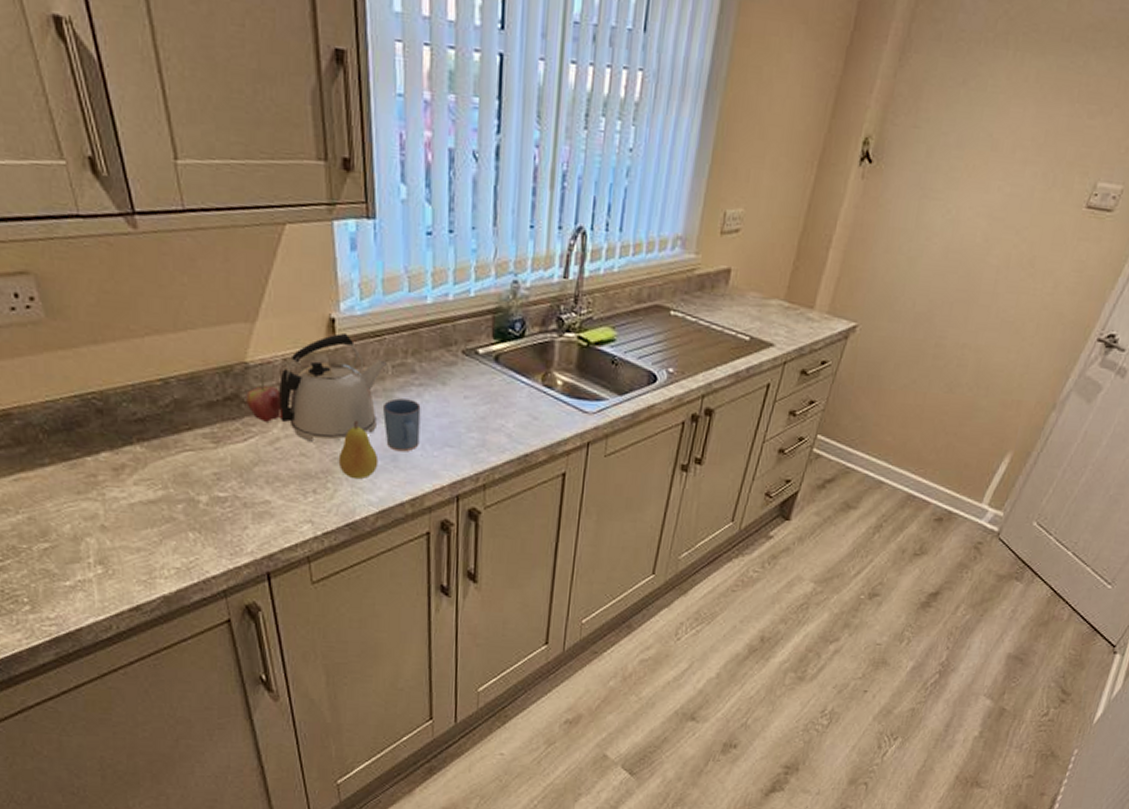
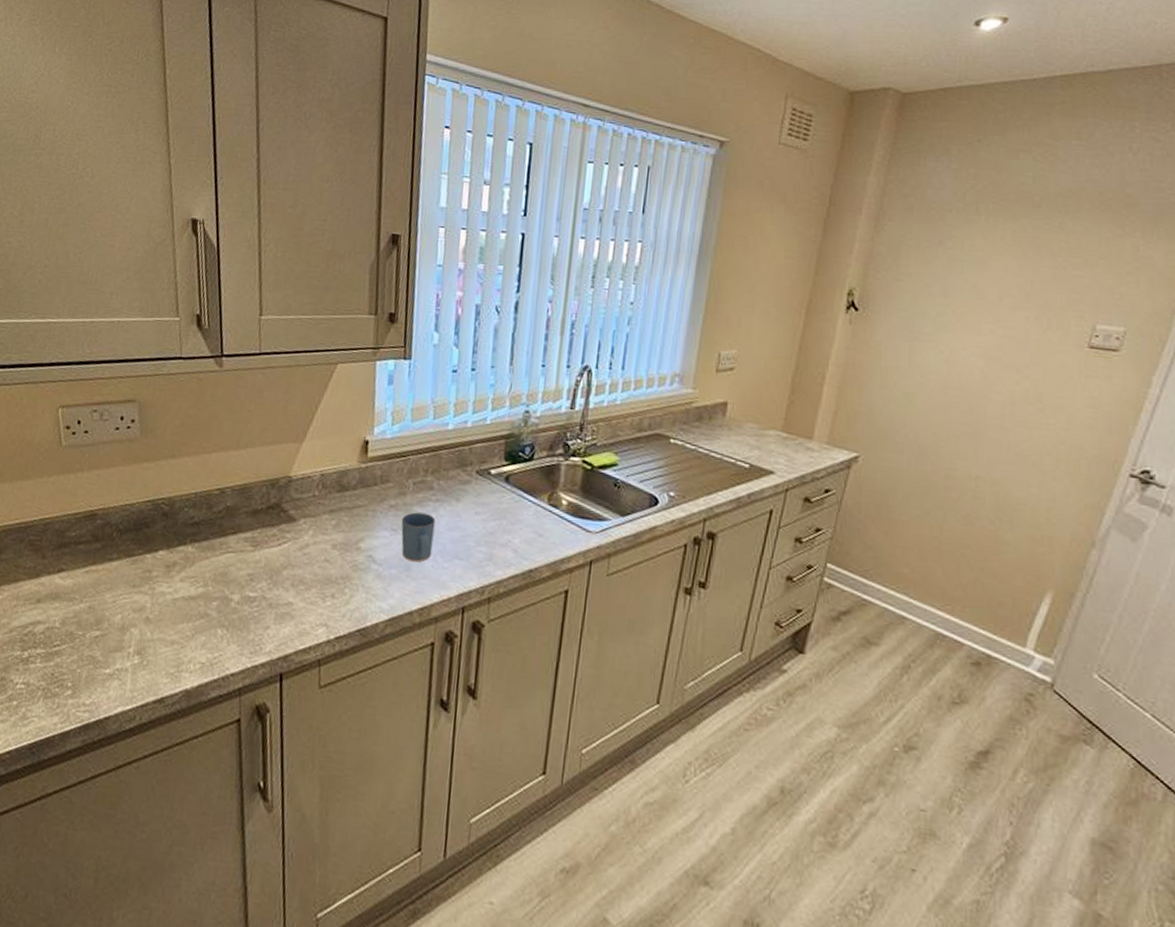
fruit: present [246,372,281,422] -> none [285,485,315,530]
kettle: present [279,332,387,440] -> none [311,453,409,549]
fruit: present [338,420,379,480] -> none [356,531,393,587]

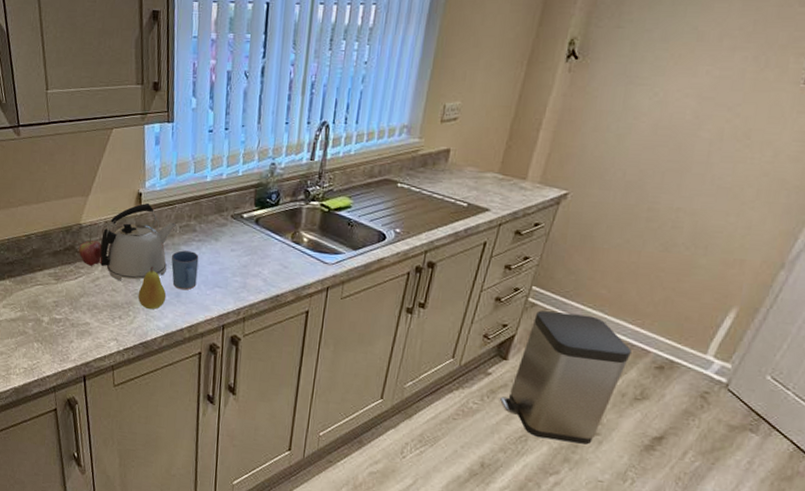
fruit: none [285,485,315,530] -> present [78,231,102,266]
kettle: none [311,453,409,549] -> present [99,203,176,280]
fruit: none [356,531,393,587] -> present [137,266,166,310]
pedal bin: none [799,593,943,762] -> present [500,310,631,445]

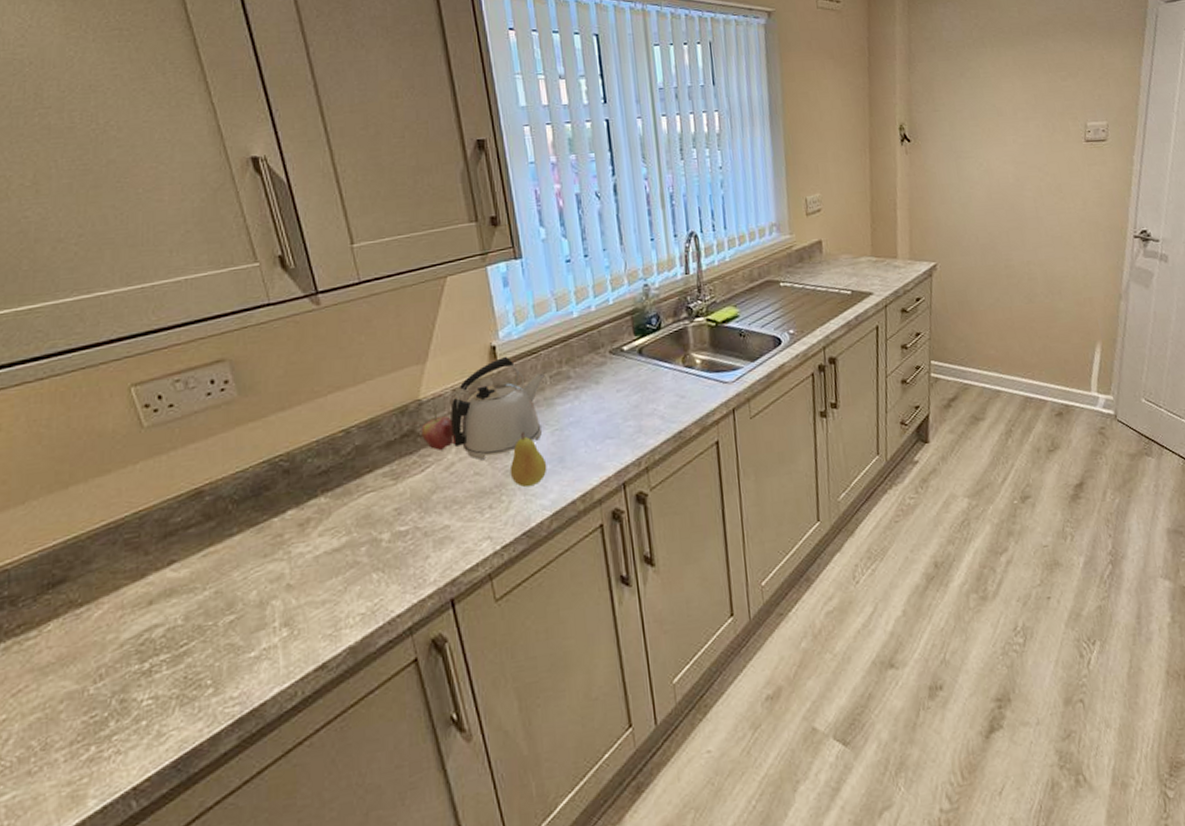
mug: present [171,250,199,291] -> none [545,402,583,453]
pedal bin: present [500,310,631,445] -> none [933,378,1033,518]

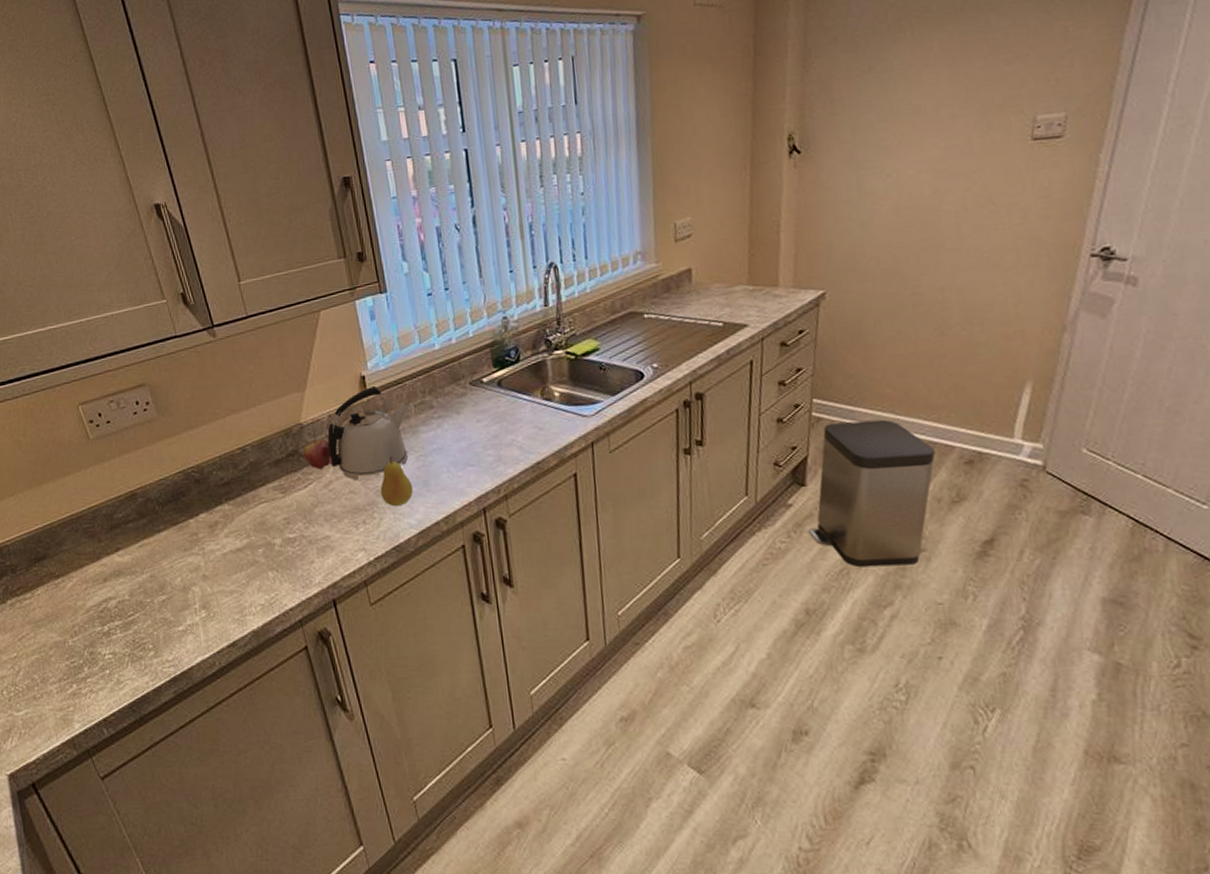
pedal bin: none [933,378,1033,518] -> present [809,419,935,568]

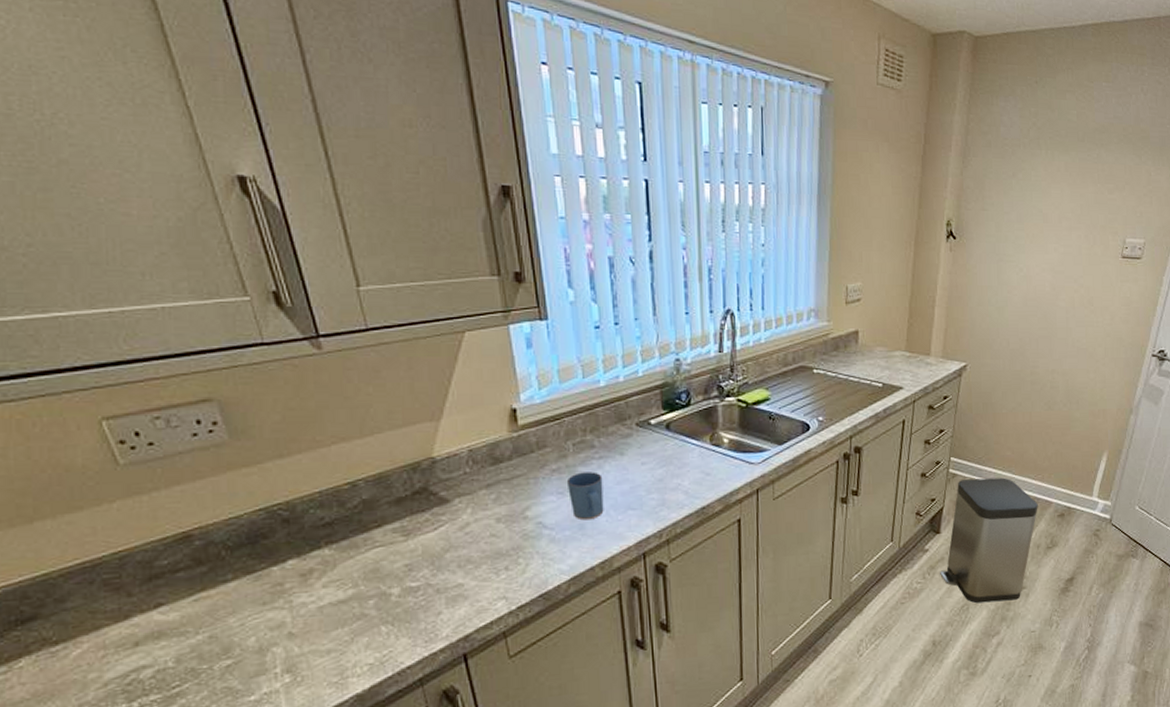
fruit: present [303,429,331,469] -> none [434,464,469,510]
kettle: present [327,385,410,479] -> none [466,420,568,521]
fruit: present [380,456,414,507] -> none [527,497,567,552]
mug: none [410,430,445,477] -> present [566,472,604,520]

